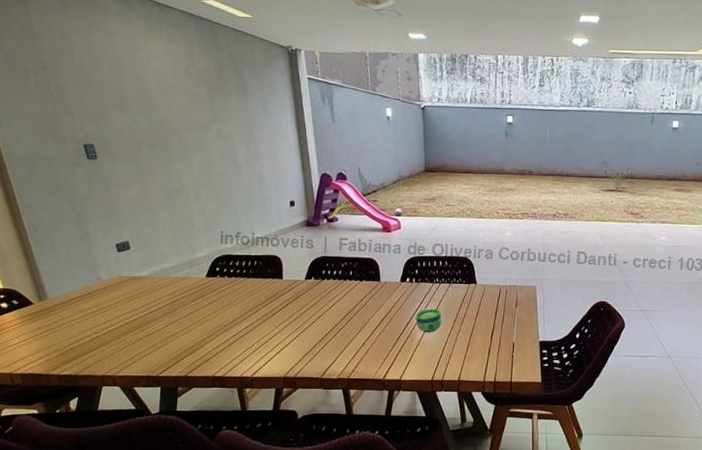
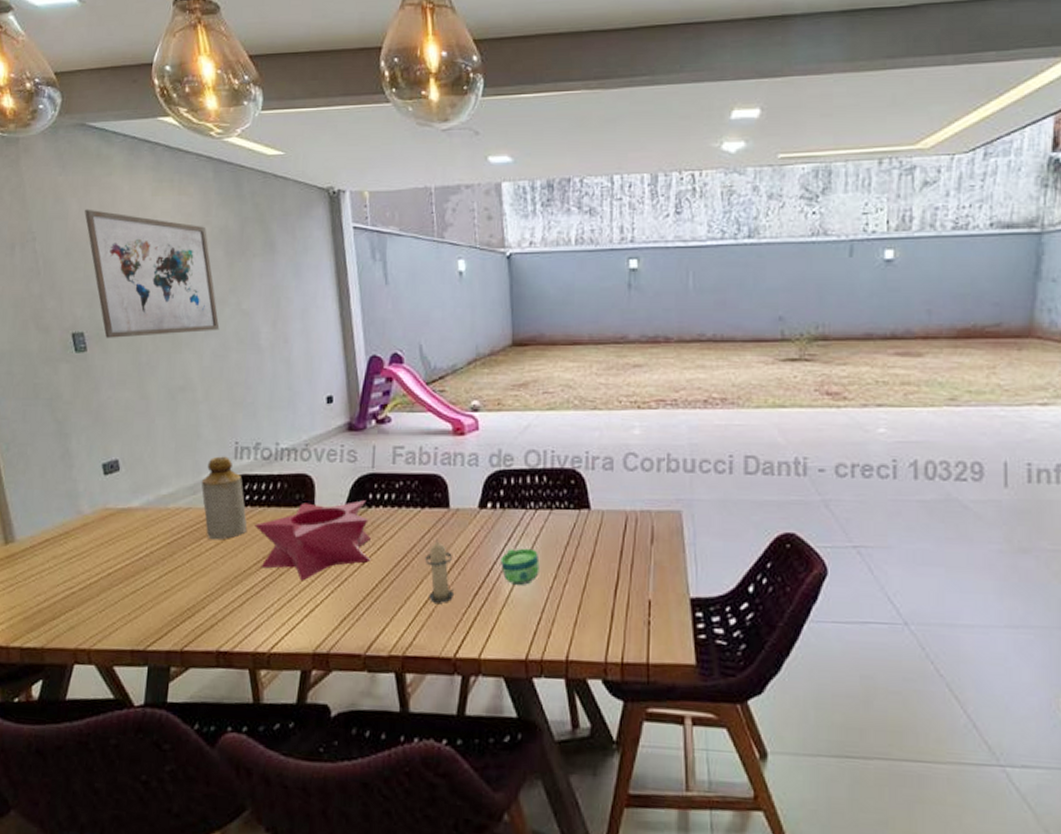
wall art: none [88,47,205,150] -> present [85,209,220,338]
bottle: none [195,241,232,301] -> present [201,456,247,540]
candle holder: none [238,275,325,329] -> present [255,500,371,581]
candle: none [363,302,384,344] -> present [424,539,455,603]

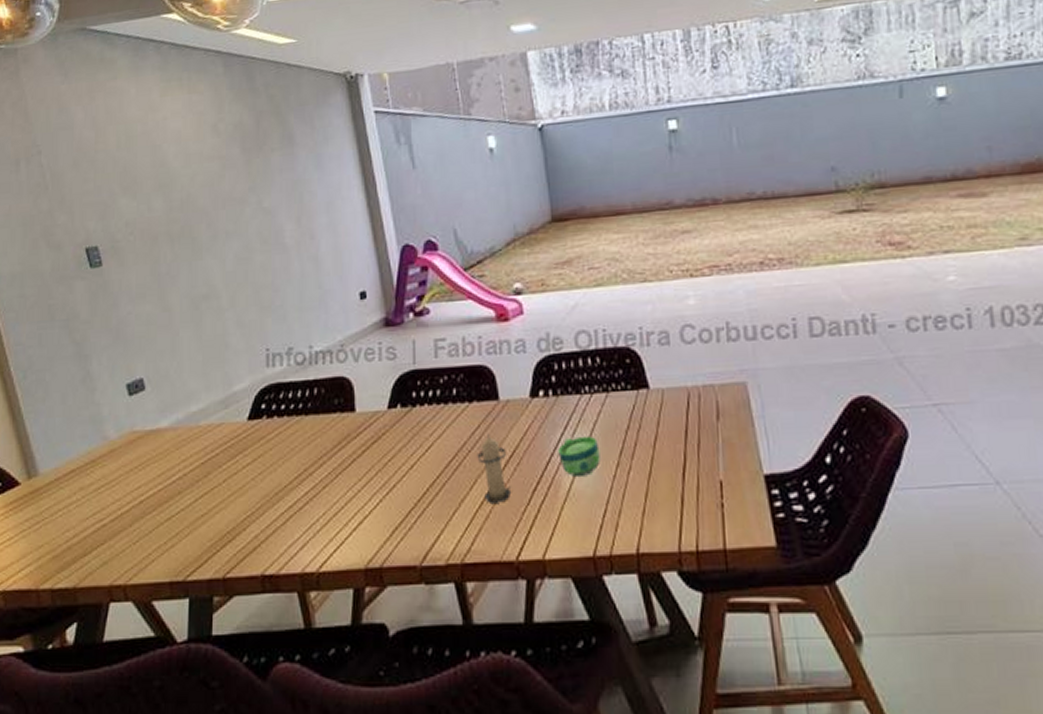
wall art: present [85,209,220,338] -> none [91,116,241,250]
bottle: present [201,456,247,540] -> none [232,365,284,456]
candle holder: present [255,500,371,581] -> none [293,399,420,492]

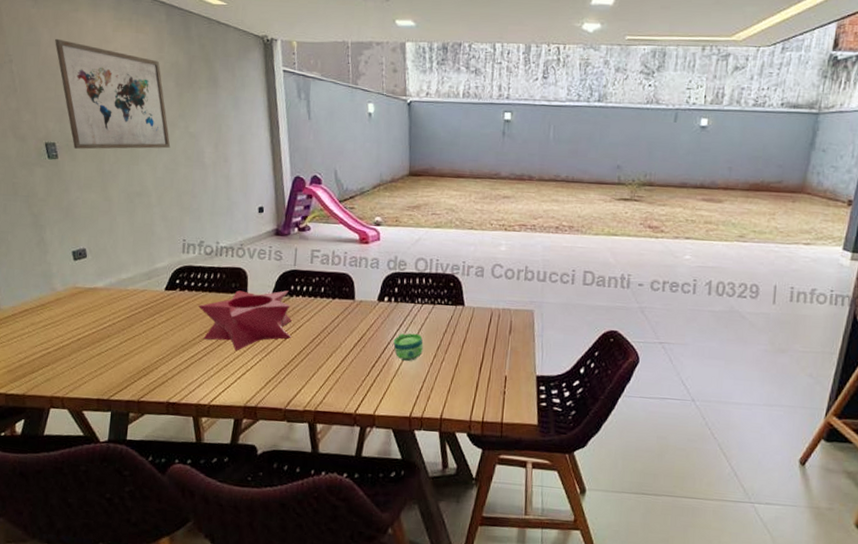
wall art: none [91,116,241,250] -> present [55,38,171,149]
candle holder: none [293,399,420,492] -> present [198,290,292,351]
candle: present [477,434,512,503] -> none [334,323,357,372]

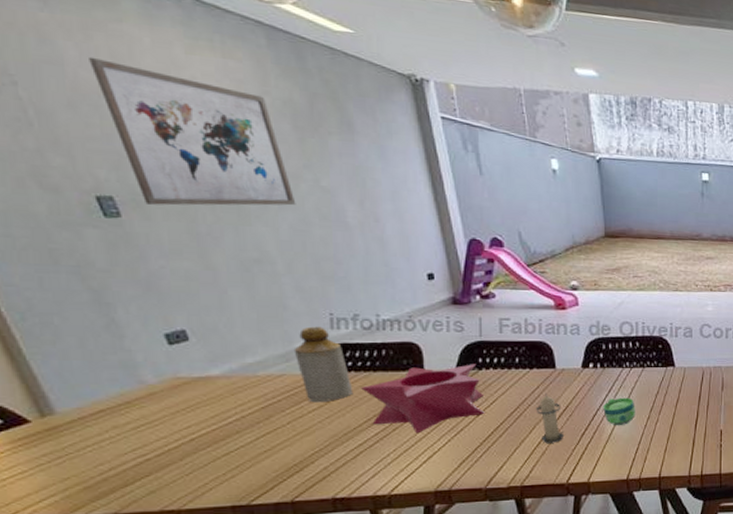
bottle: none [154,250,192,317] -> present [293,326,352,403]
candle: none [334,323,357,372] -> present [536,394,565,443]

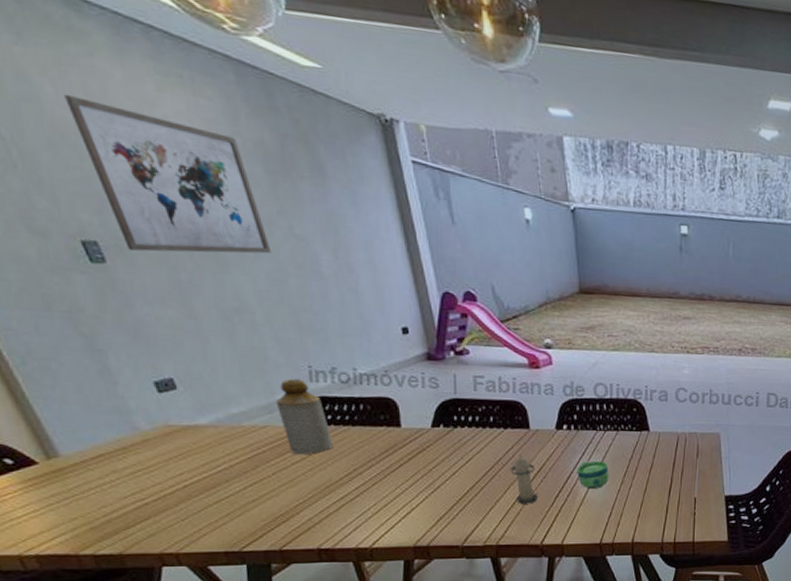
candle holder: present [361,364,485,434] -> none [341,421,461,489]

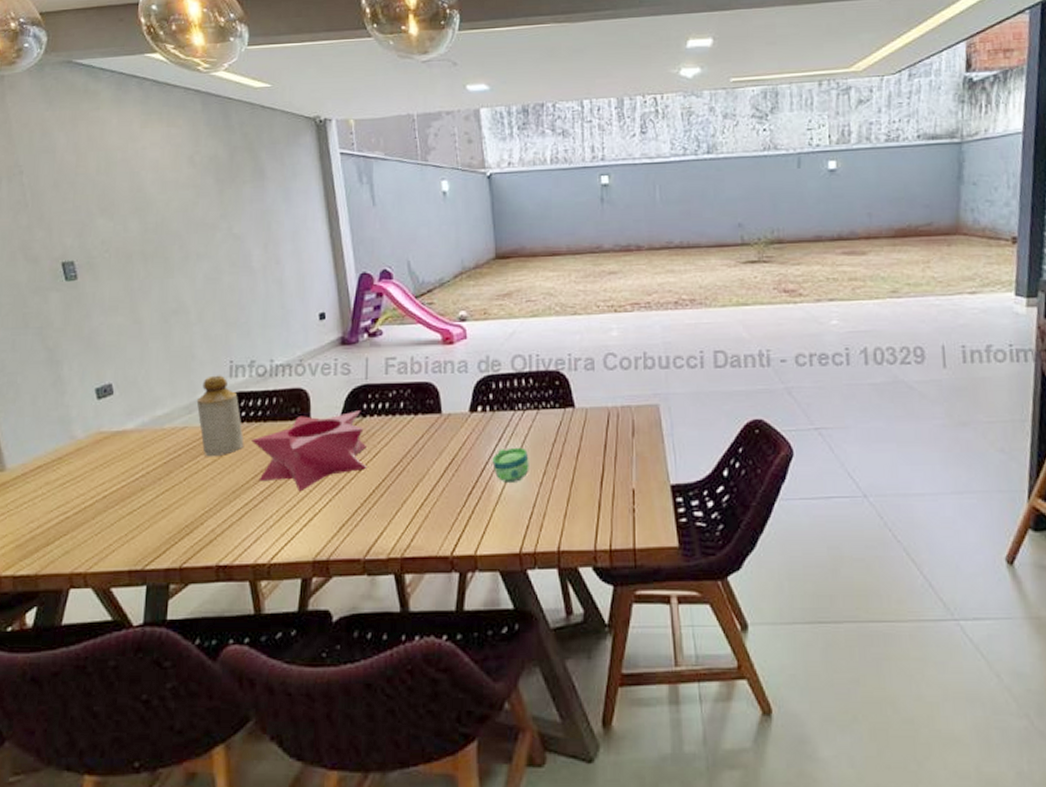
wall art: present [64,94,272,254] -> none [73,142,212,266]
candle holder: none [341,421,461,489] -> present [251,410,367,492]
candle: present [510,454,539,504] -> none [419,444,450,504]

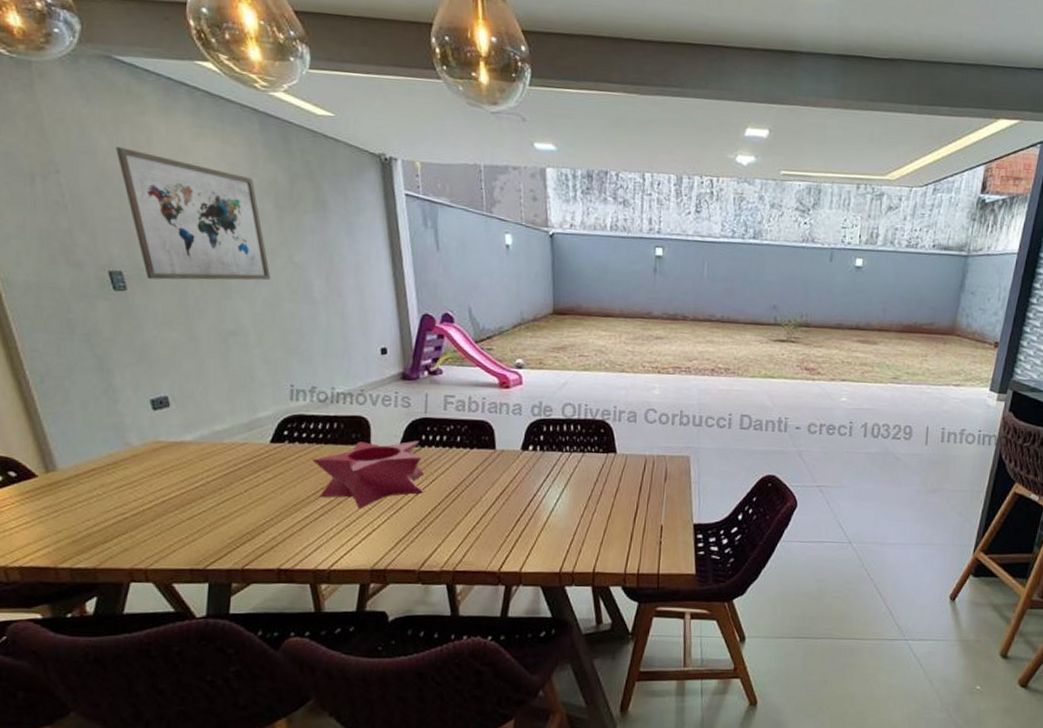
wall art: none [73,142,212,266] -> present [116,146,271,281]
bottle: present [196,375,243,457] -> none [256,397,304,473]
cup: present [492,447,529,482] -> none [540,483,573,513]

